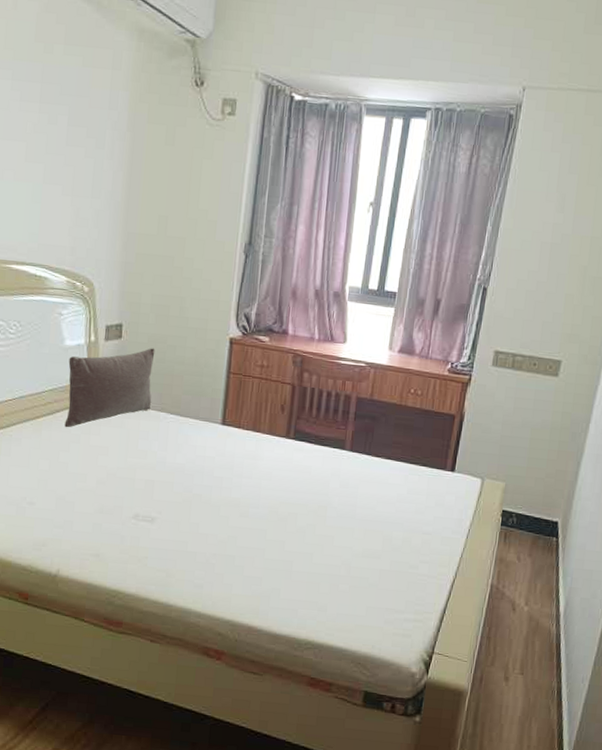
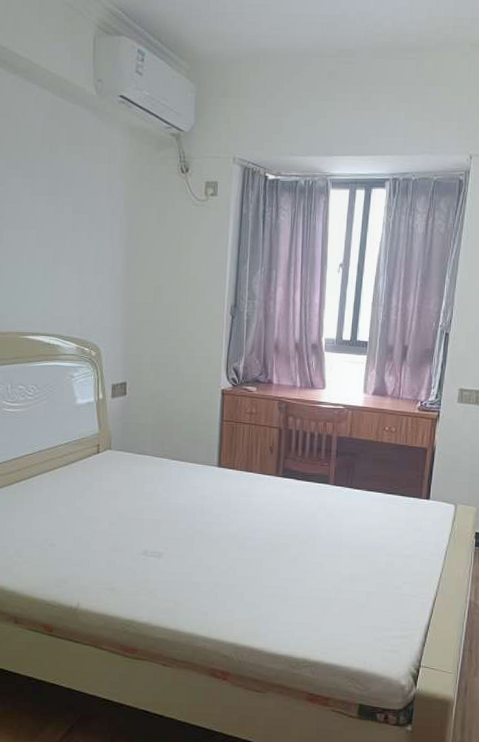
pillow: present [64,348,155,428] -> none [79,402,156,477]

